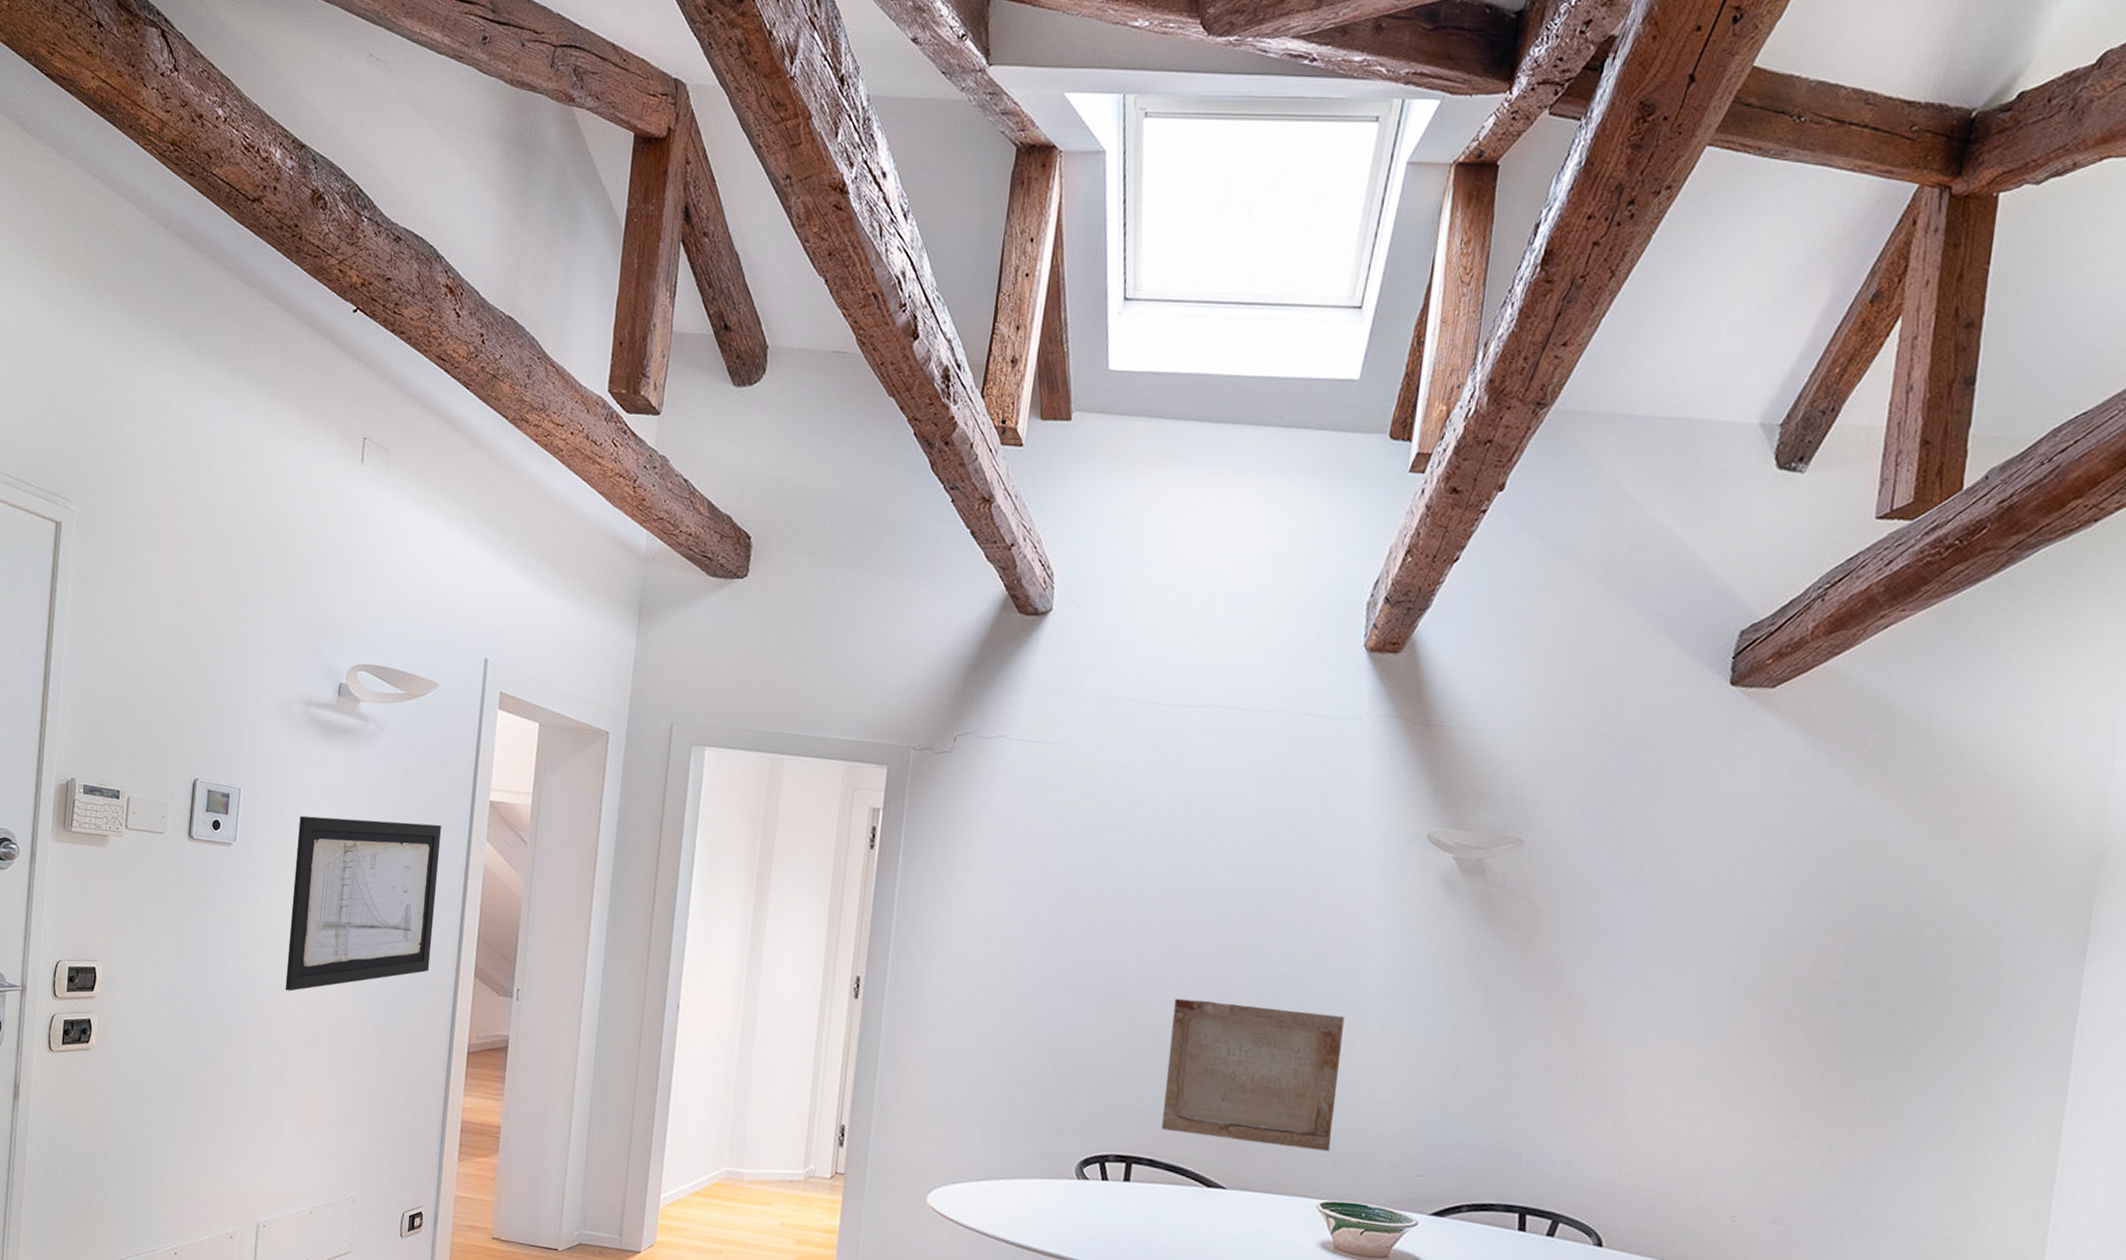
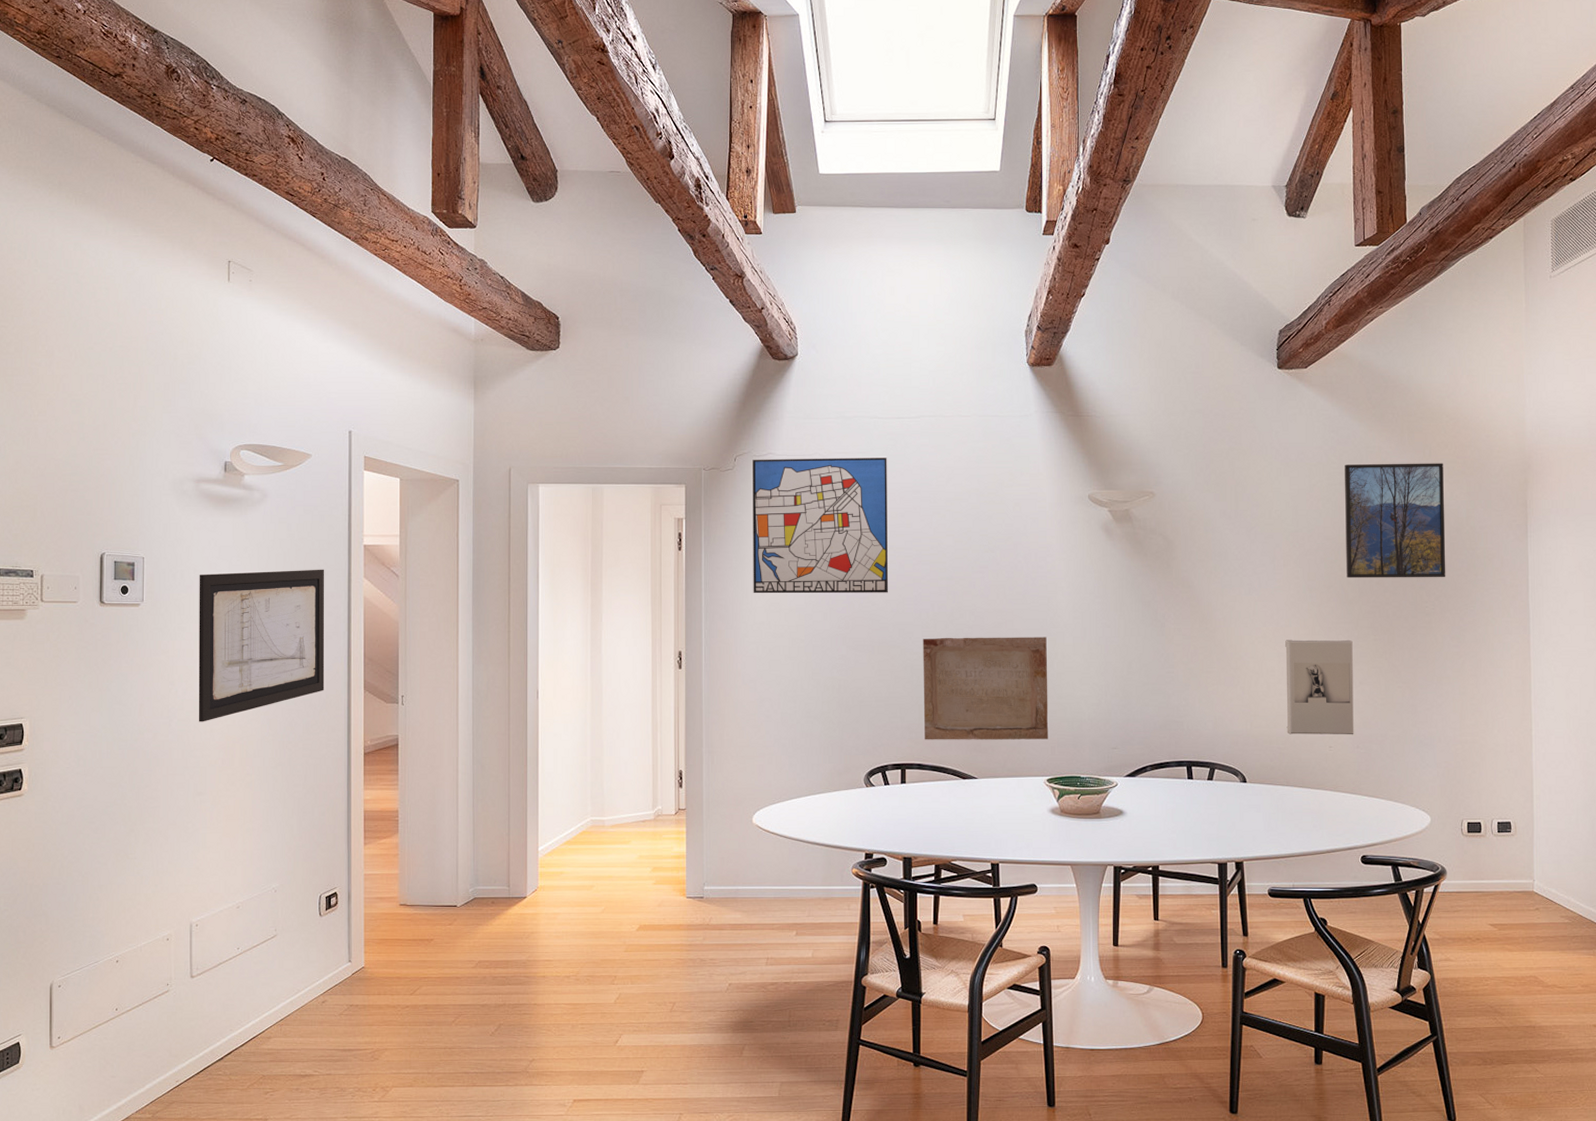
wall art: none [959,741,1156,934] -> present [752,457,888,594]
wall sculpture: none [1671,1062,1788,1205] -> present [1285,639,1354,735]
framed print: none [1792,829,1967,1005] -> present [1345,463,1446,578]

